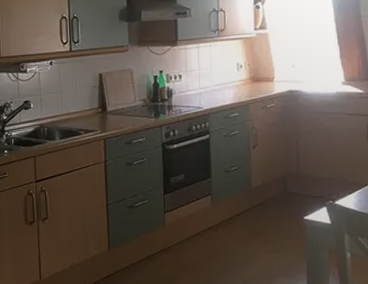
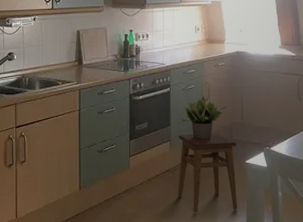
stool: none [221,186,296,276] -> present [178,133,238,212]
potted plant: none [227,142,280,193] -> present [184,95,228,140]

